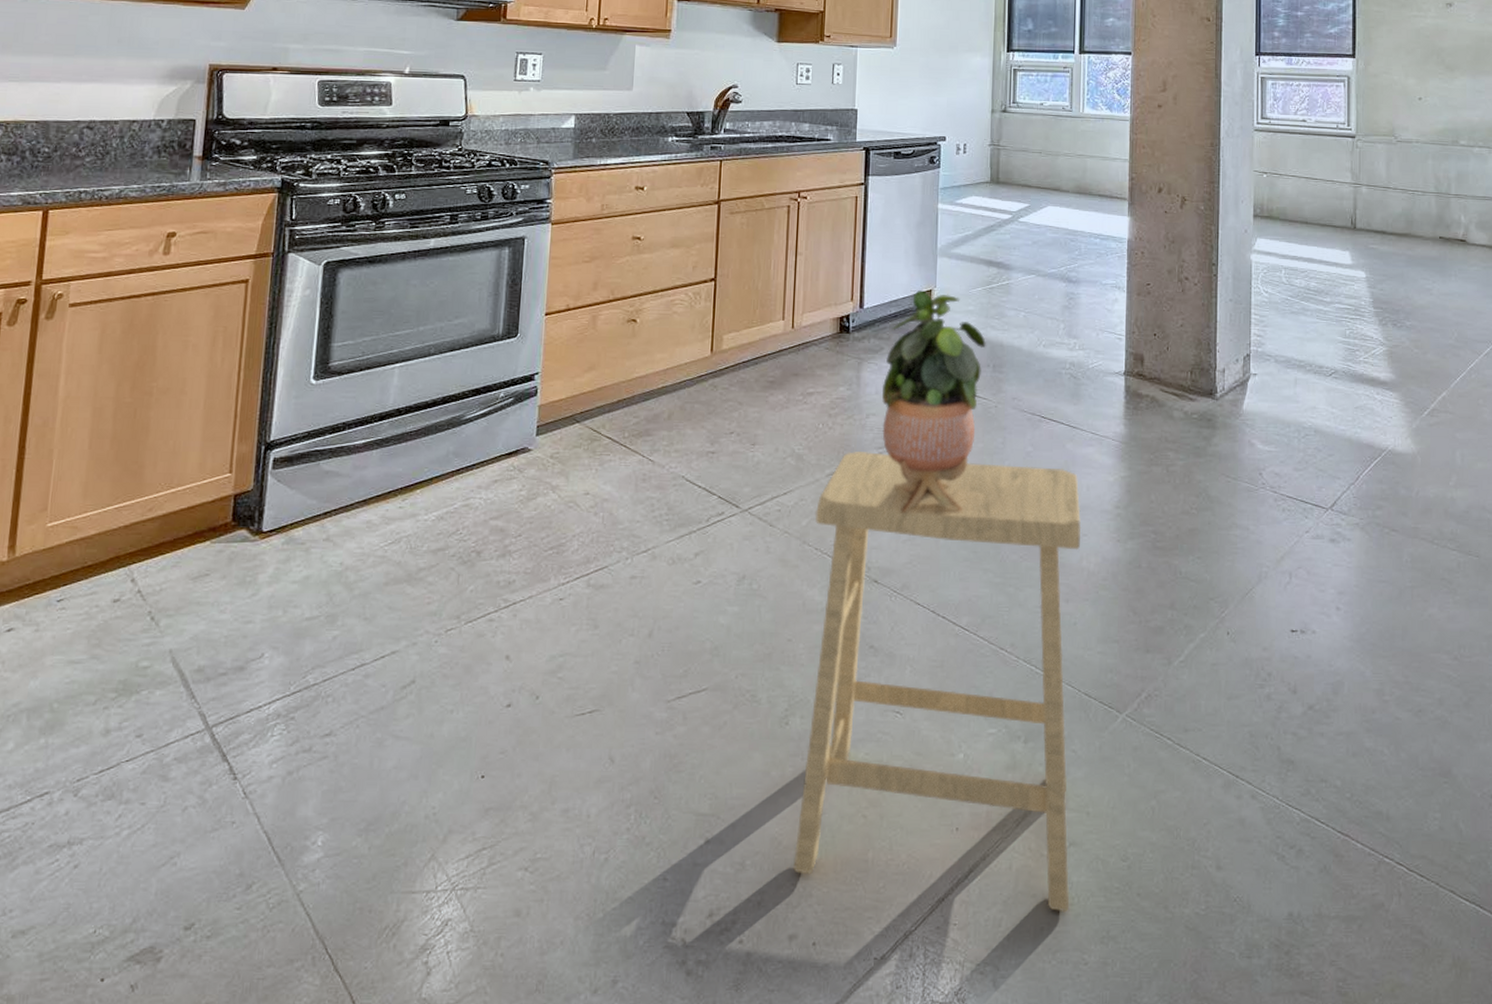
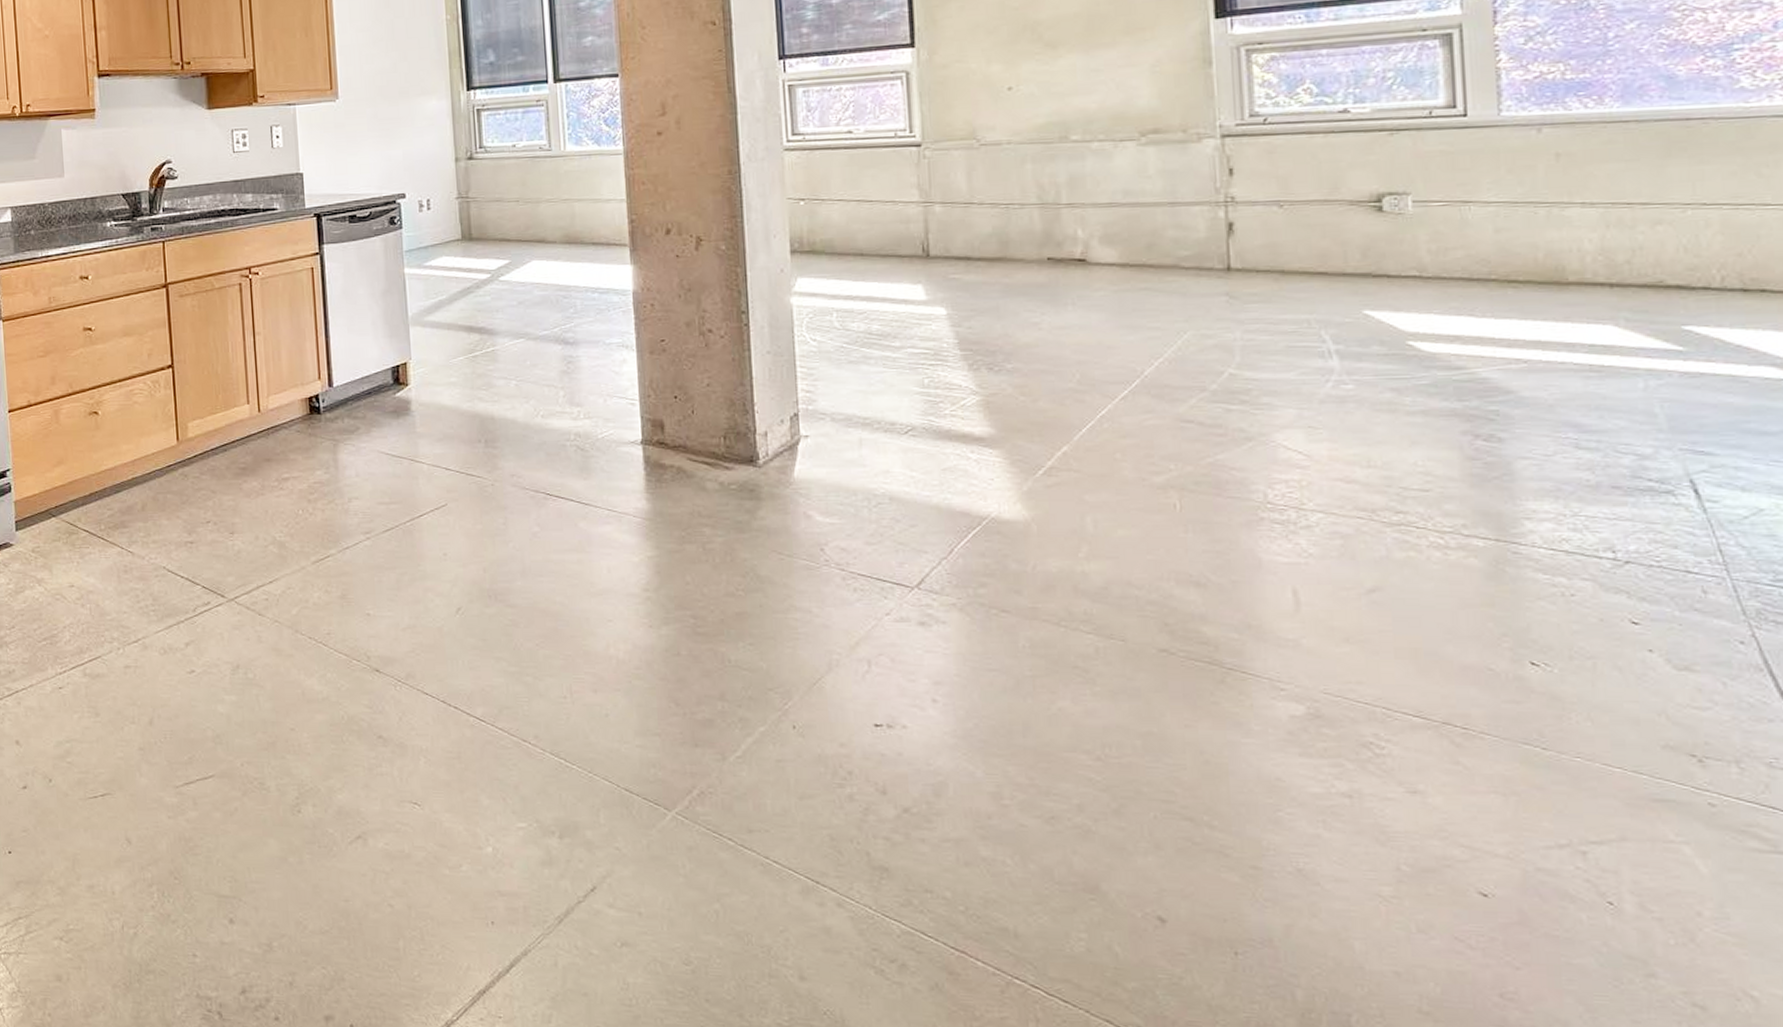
stool: present [793,451,1082,911] -> none [304,537,627,1012]
potted plant: present [881,290,986,512] -> none [362,364,475,599]

